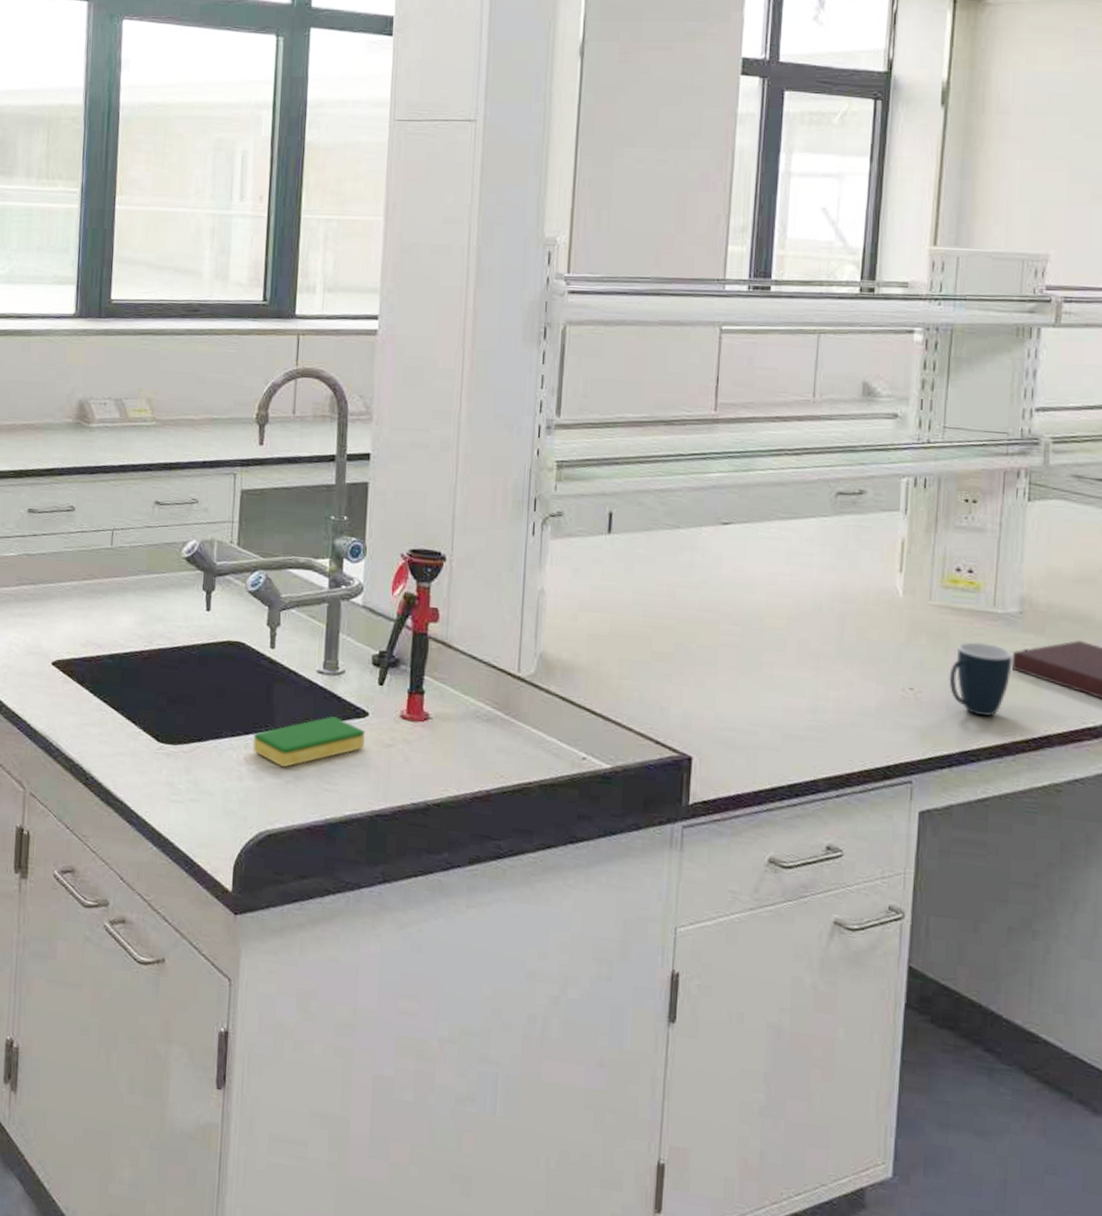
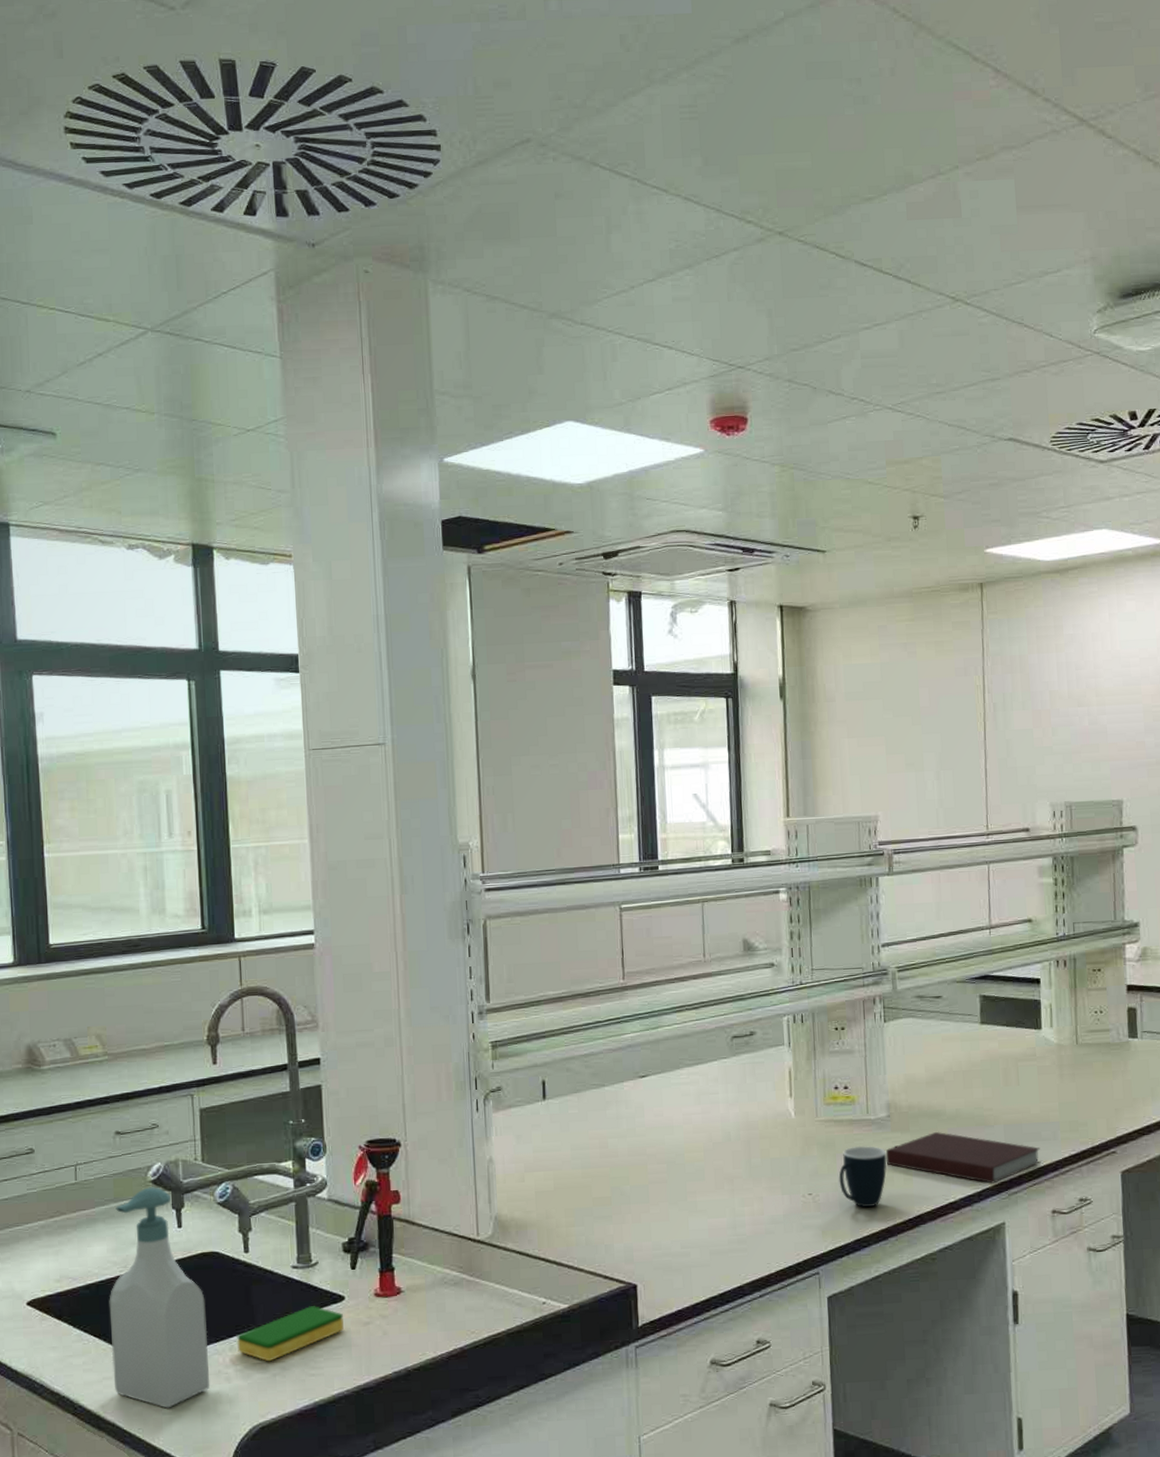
soap bottle: none [126,563,226,797] -> present [109,1187,210,1409]

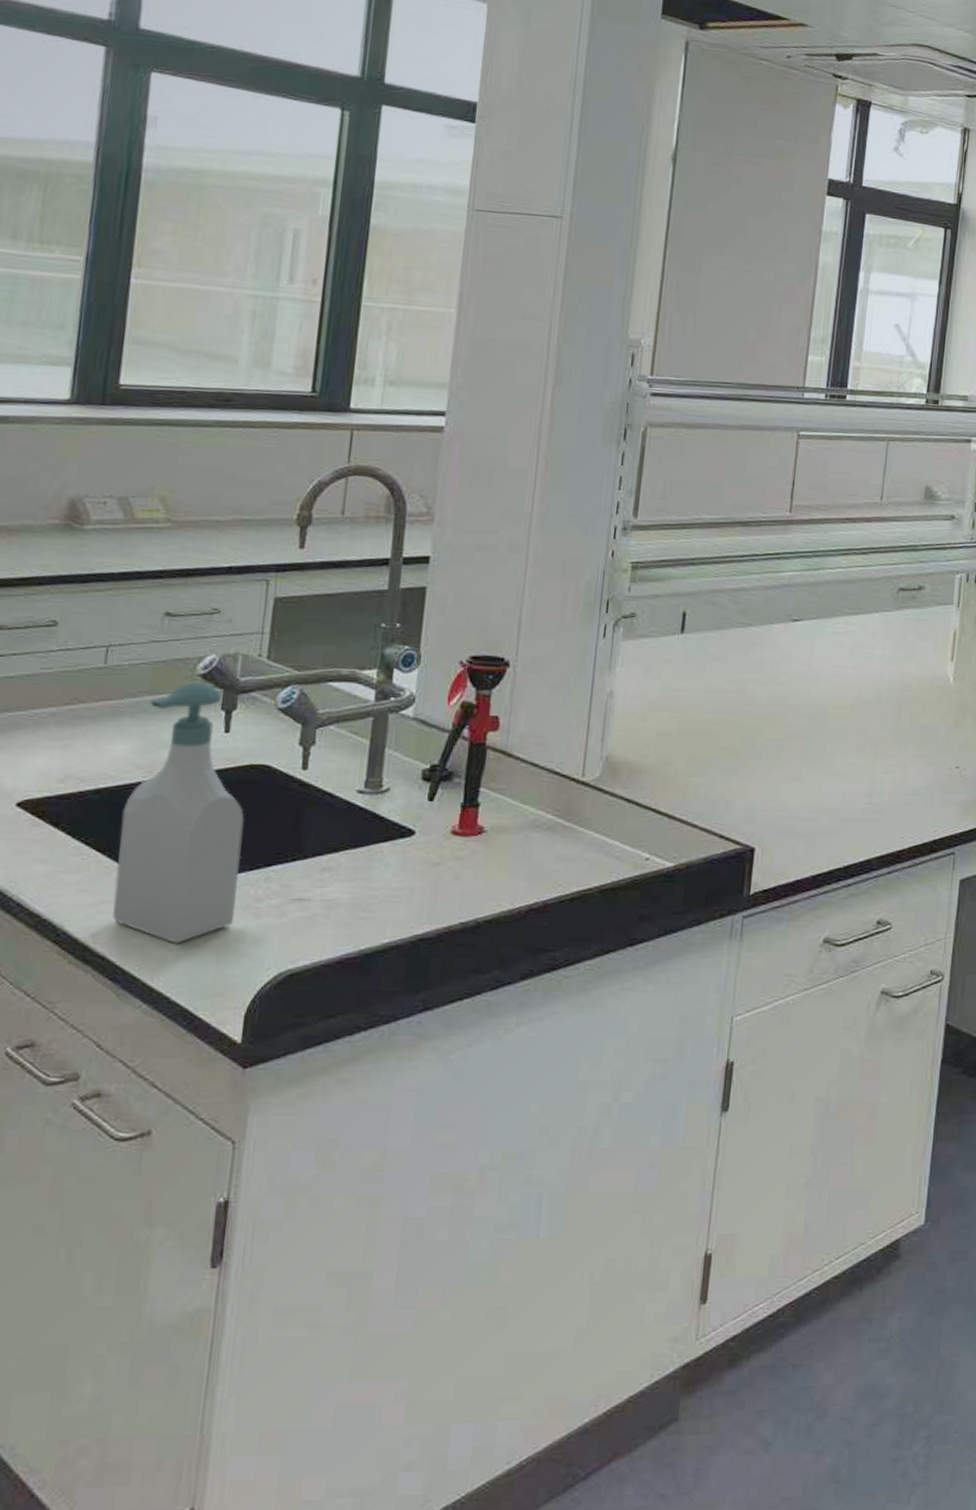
dish sponge: present [237,1306,344,1362] -> none [275,838,410,899]

